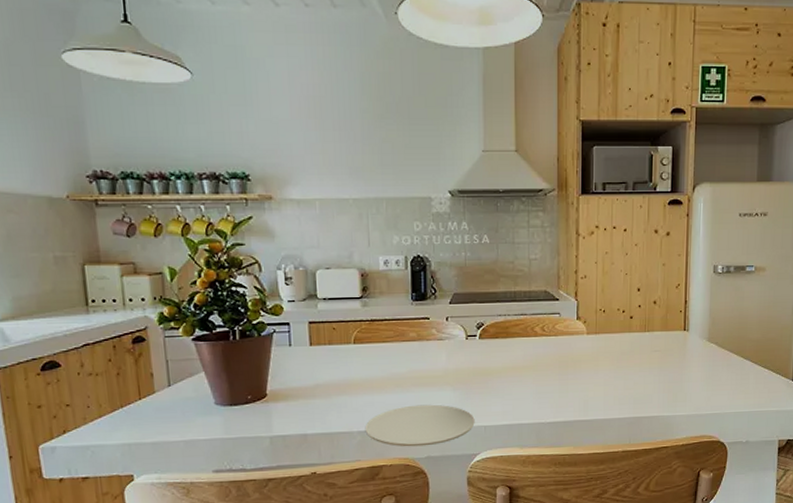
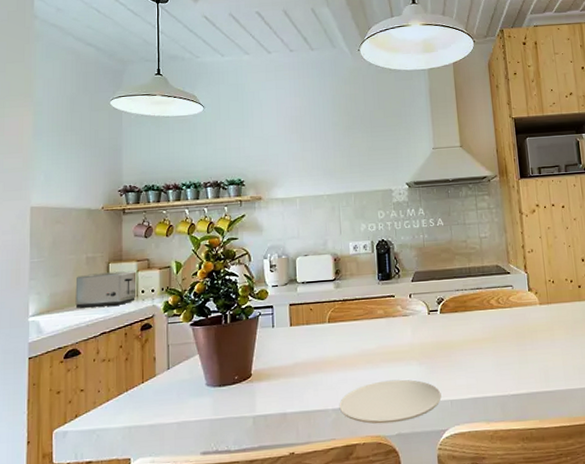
toaster: none [43,275,123,316] -> present [75,270,137,308]

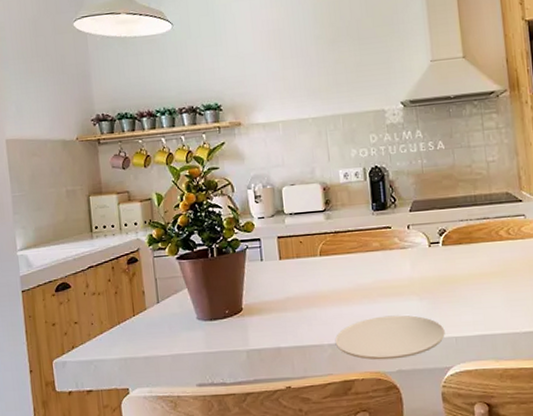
toaster: present [75,270,137,308] -> none [58,203,120,242]

